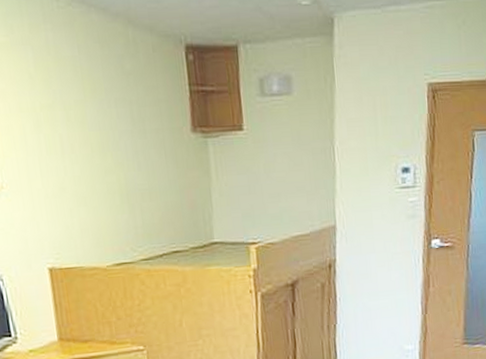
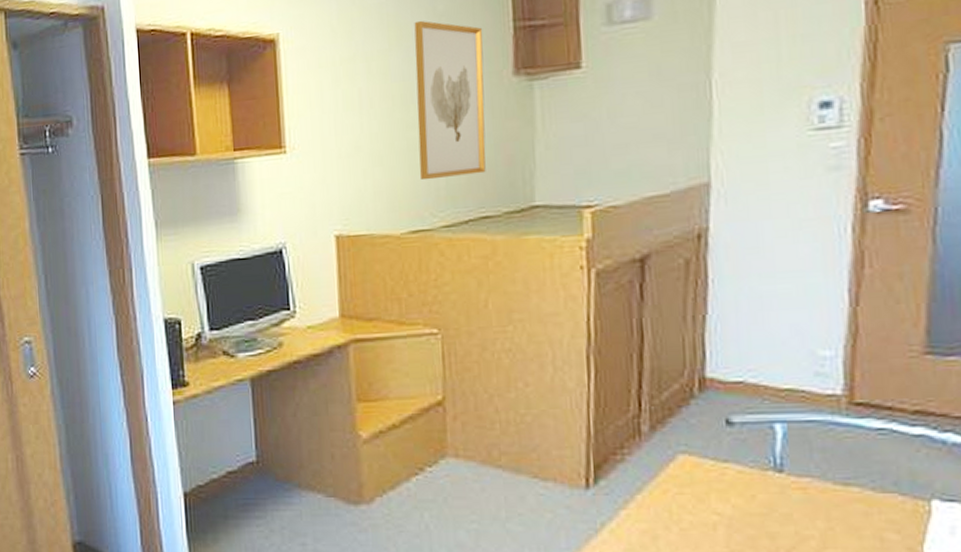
wall art: none [105,76,174,220] -> present [414,20,486,181]

